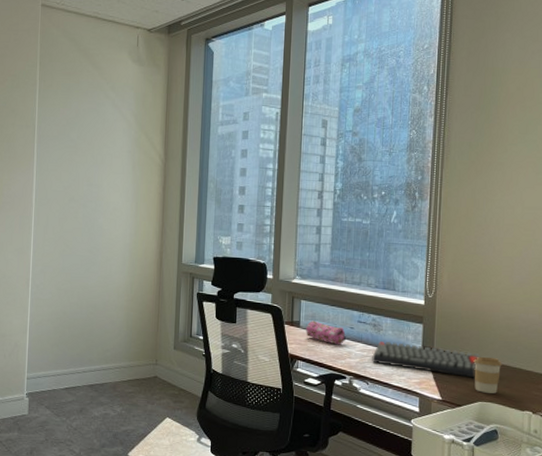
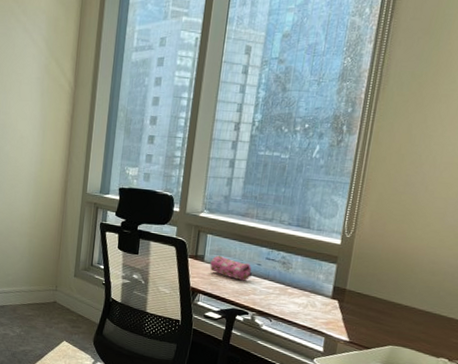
keyboard: present [372,341,481,378] -> none [277,279,398,322]
coffee cup: present [473,356,502,393] -> none [386,300,421,338]

